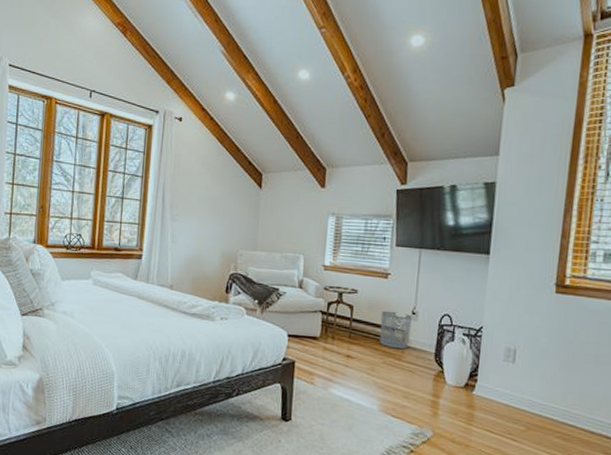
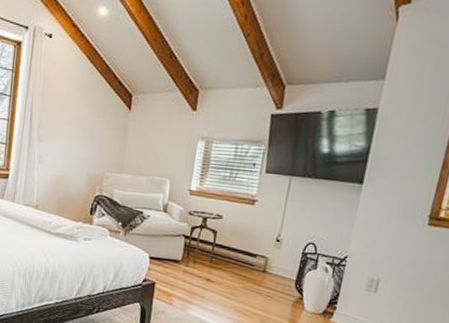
waste bin: present [380,310,412,350] -> none [241,237,276,276]

